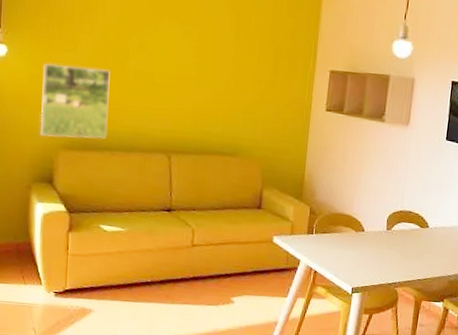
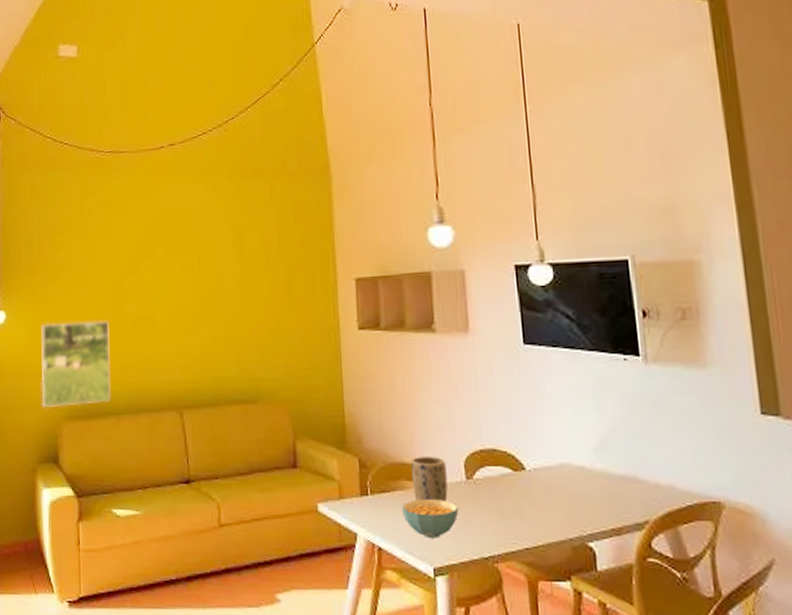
cereal bowl: none [336,240,378,268] -> present [401,499,459,538]
plant pot: none [347,210,374,244] -> present [411,457,448,501]

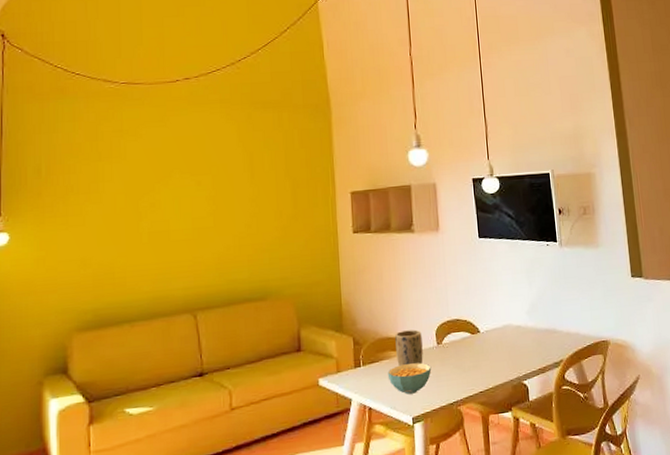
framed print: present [41,322,111,408] -> none [49,238,124,322]

